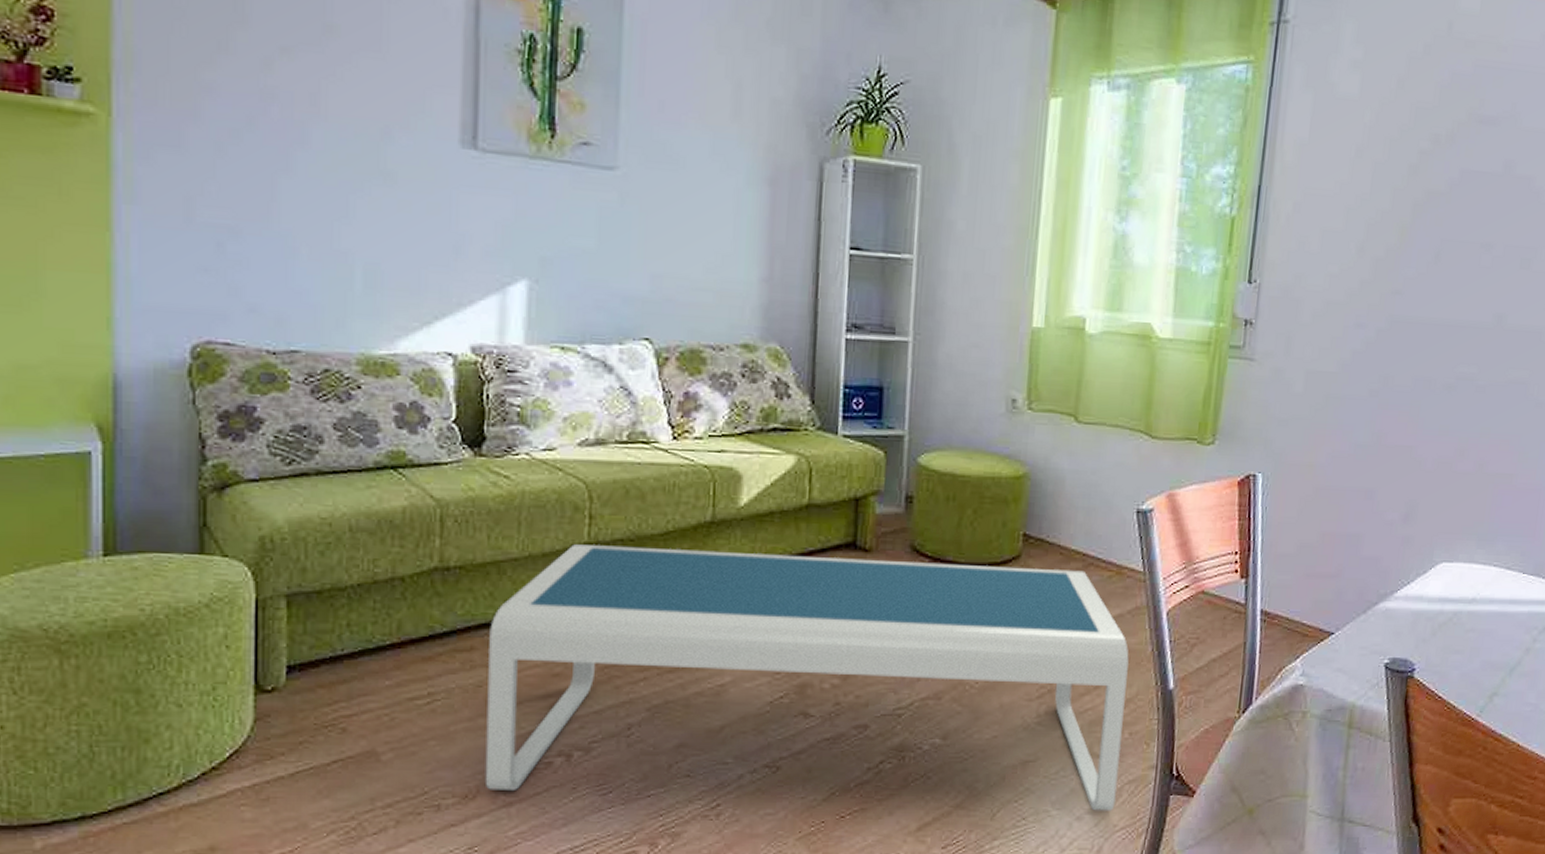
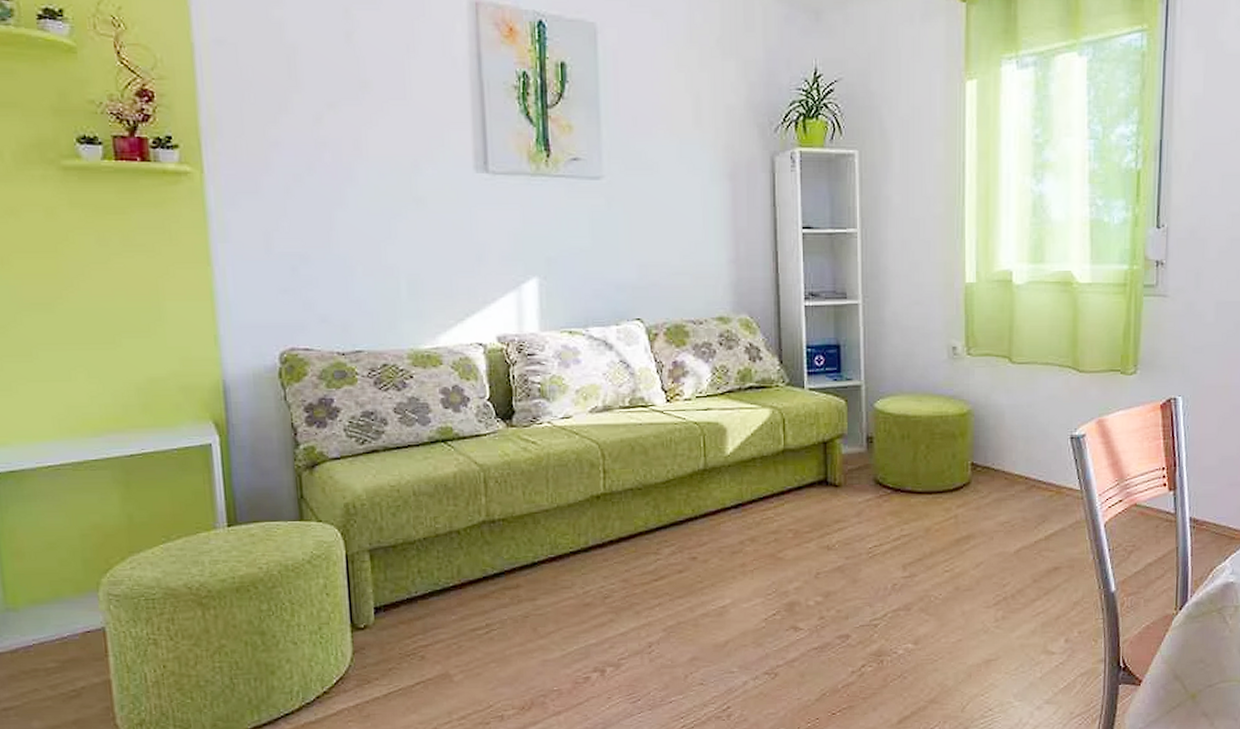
coffee table: present [485,544,1129,811] -> none [531,492,1073,702]

